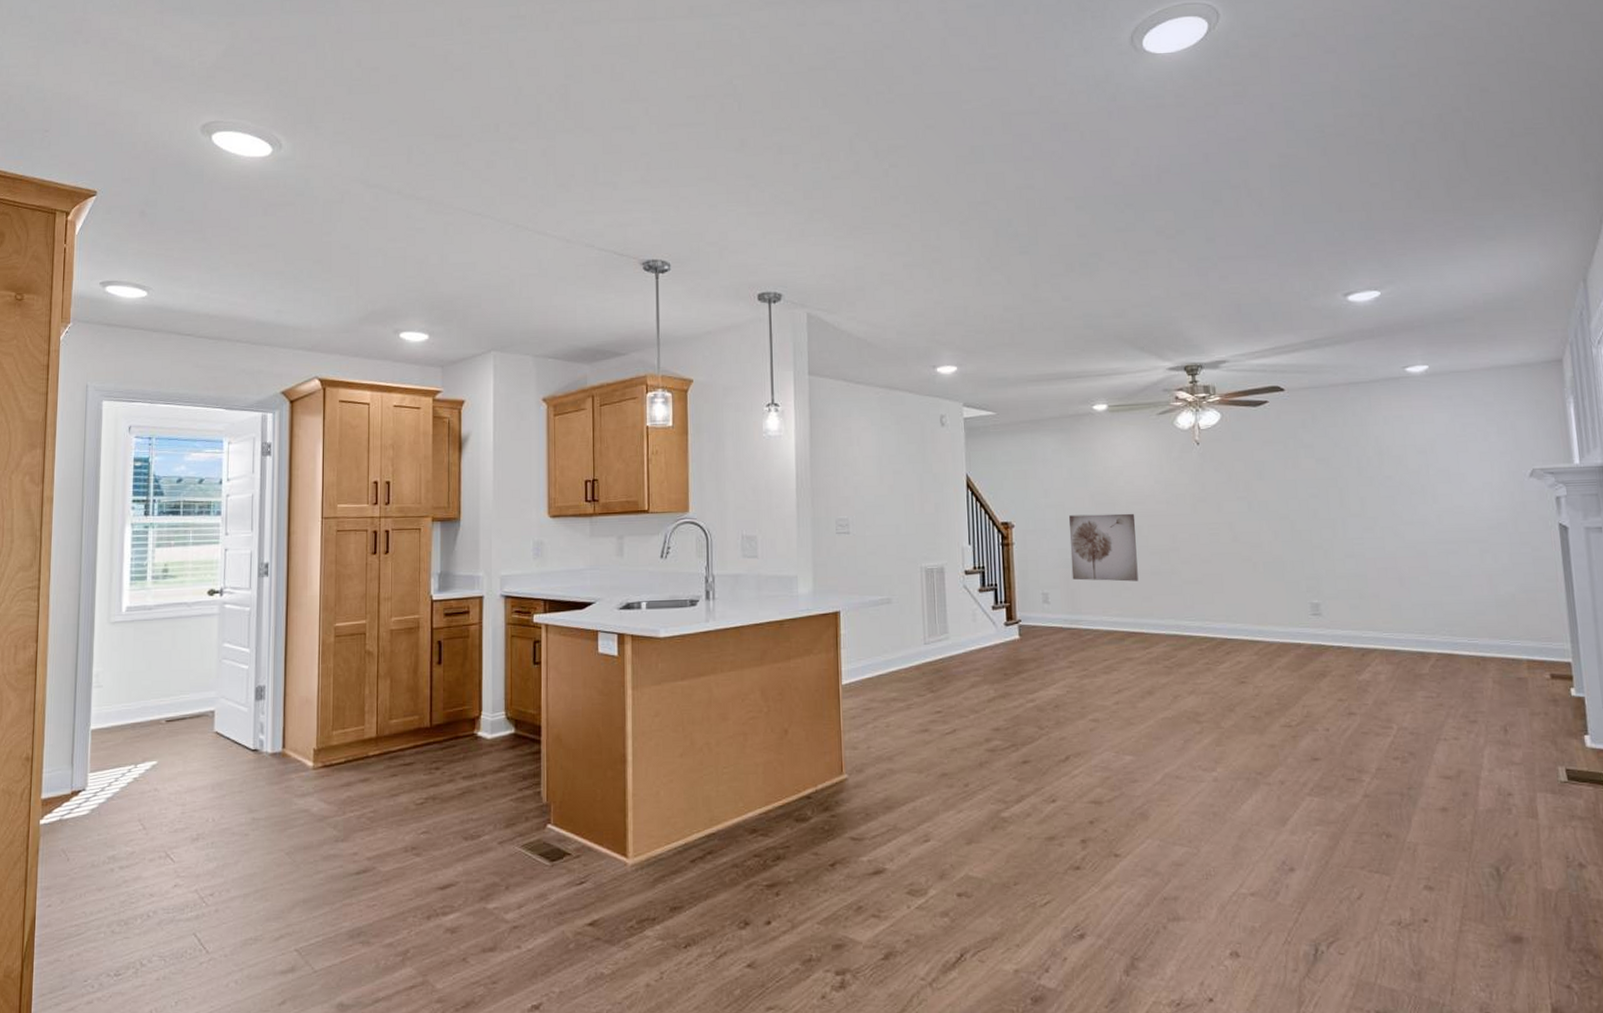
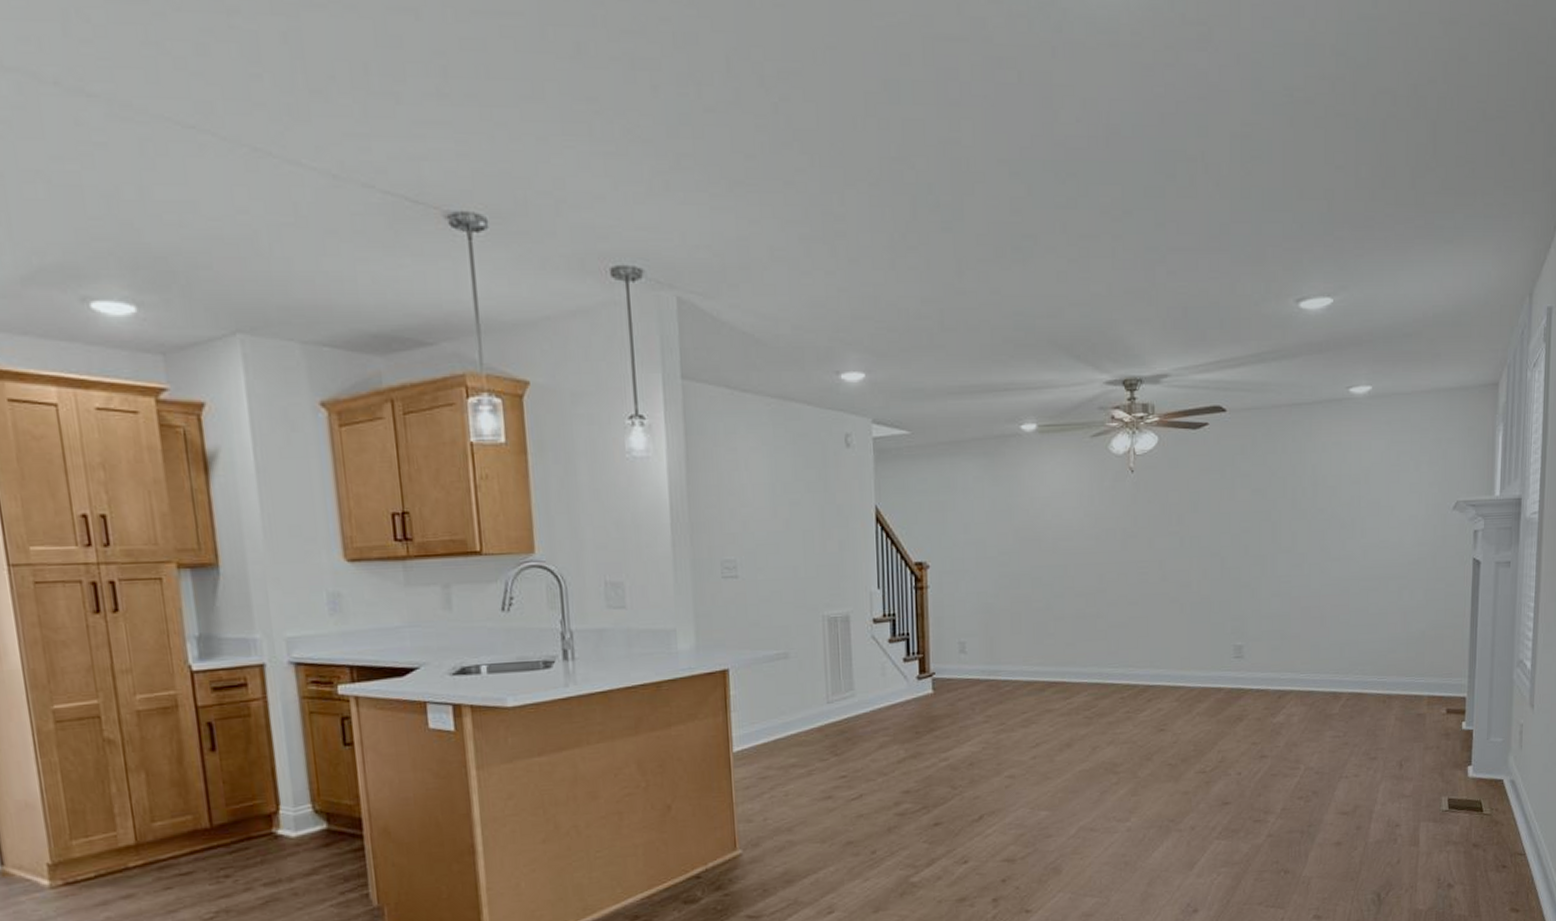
wall art: present [1069,513,1138,582] -> none [990,550,1062,627]

